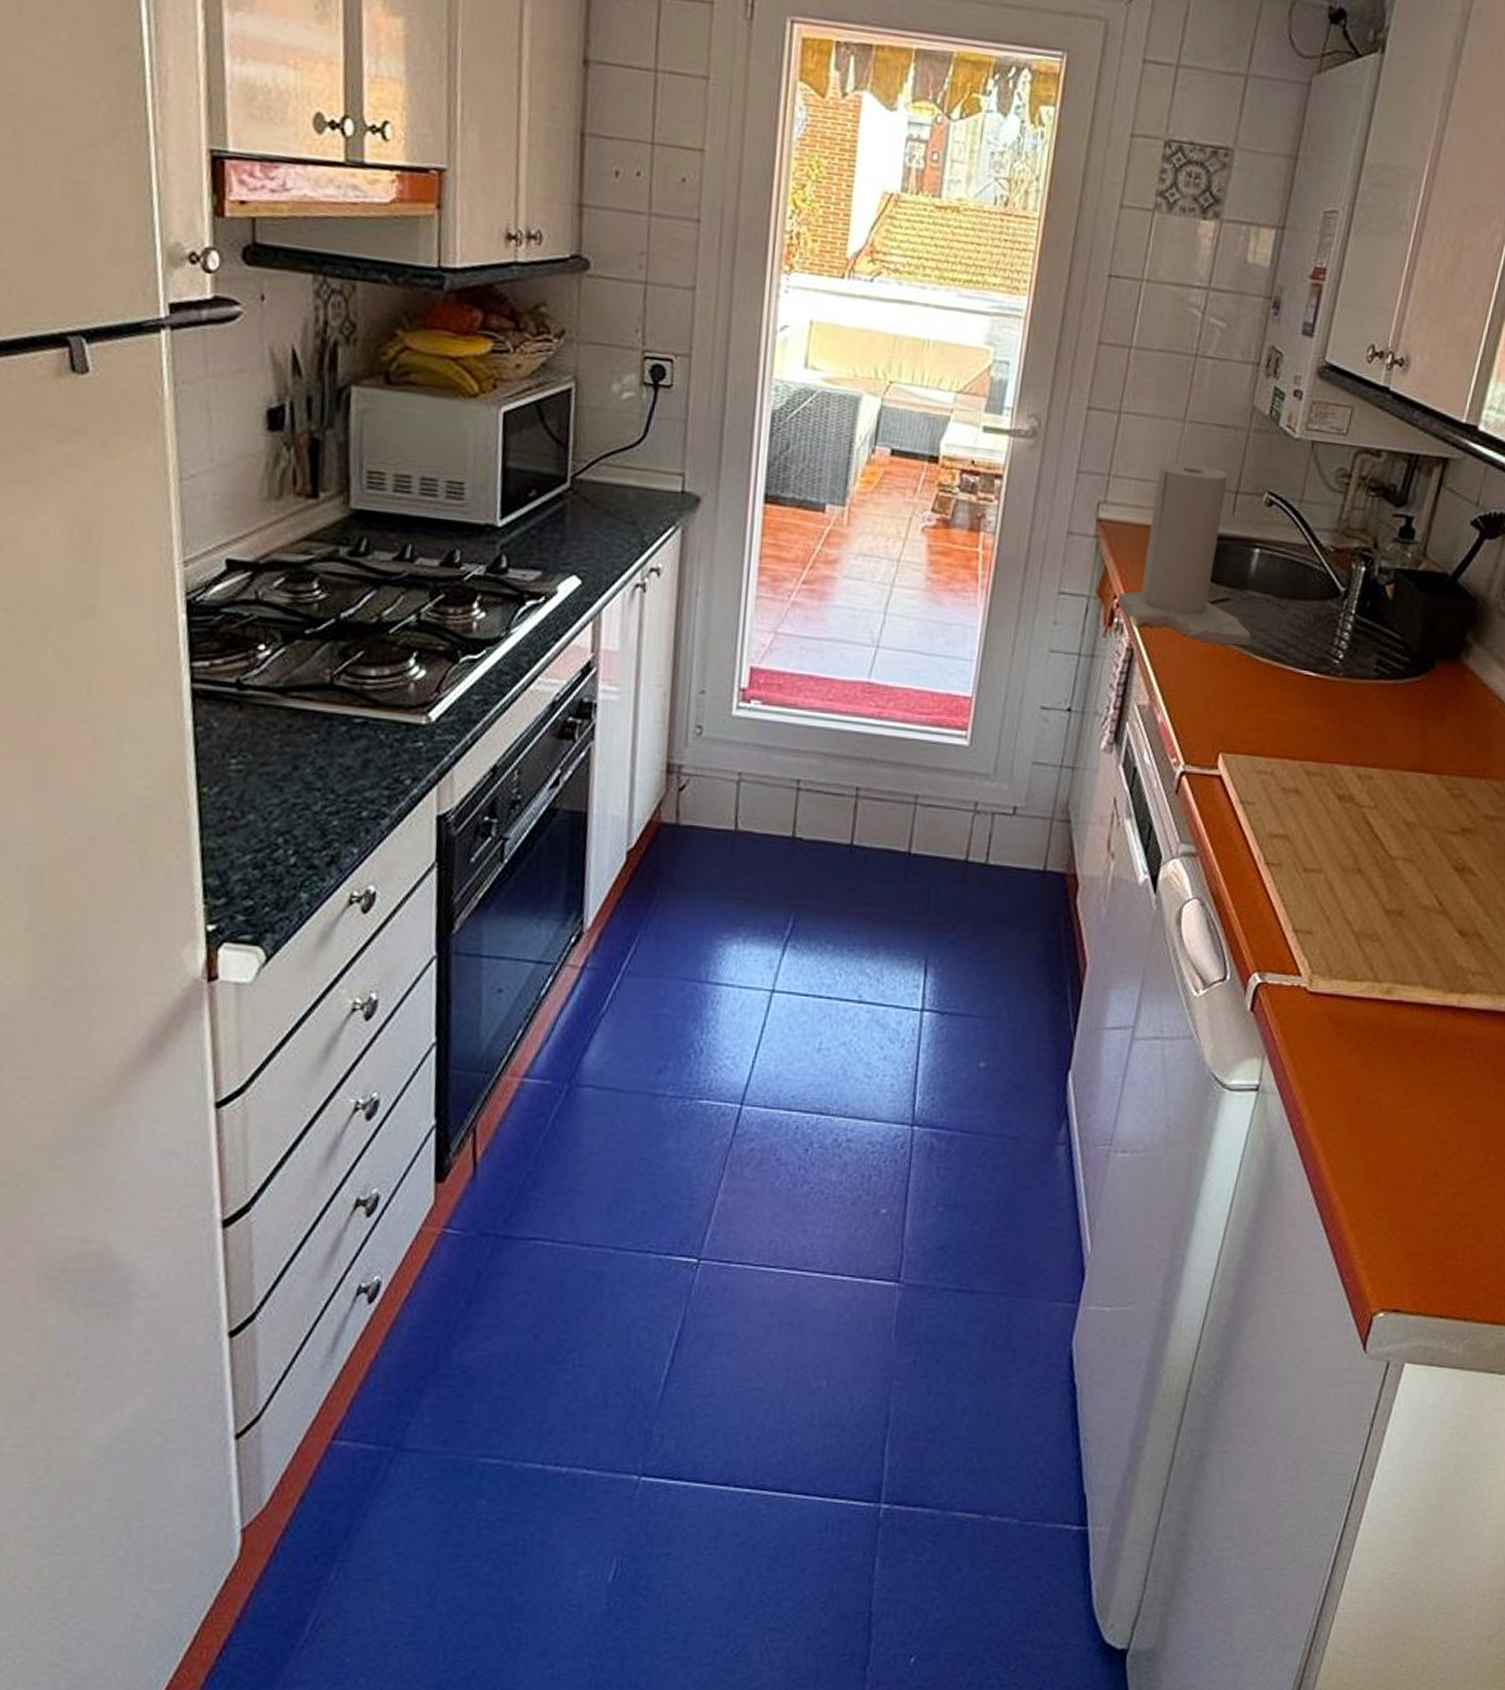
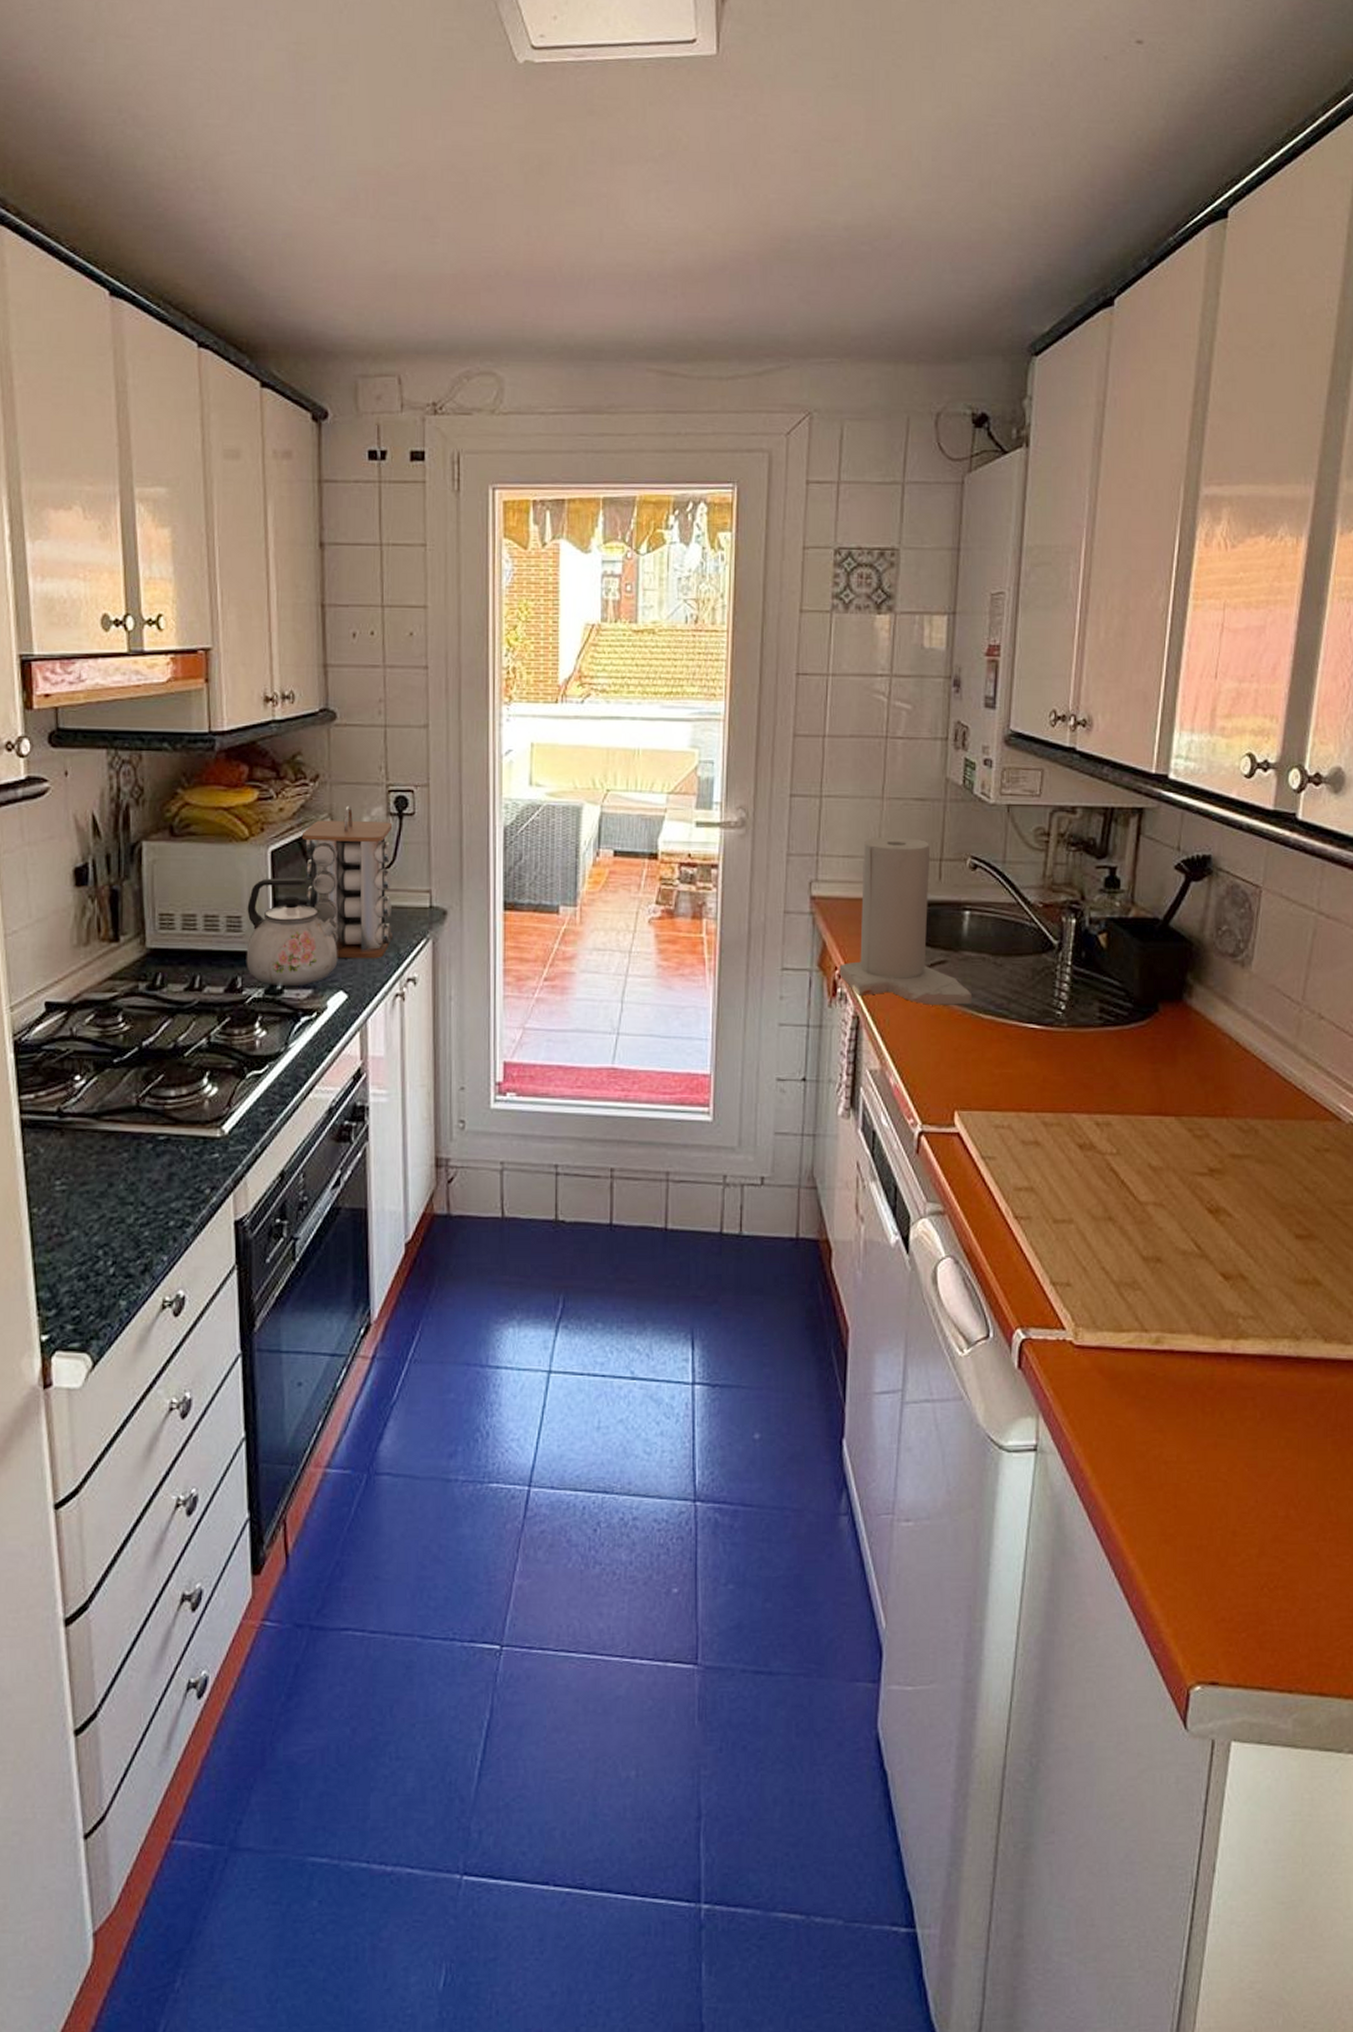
kettle: none [466,442,577,566] -> present [246,878,339,987]
spice rack: none [541,369,647,544] -> present [303,806,393,959]

